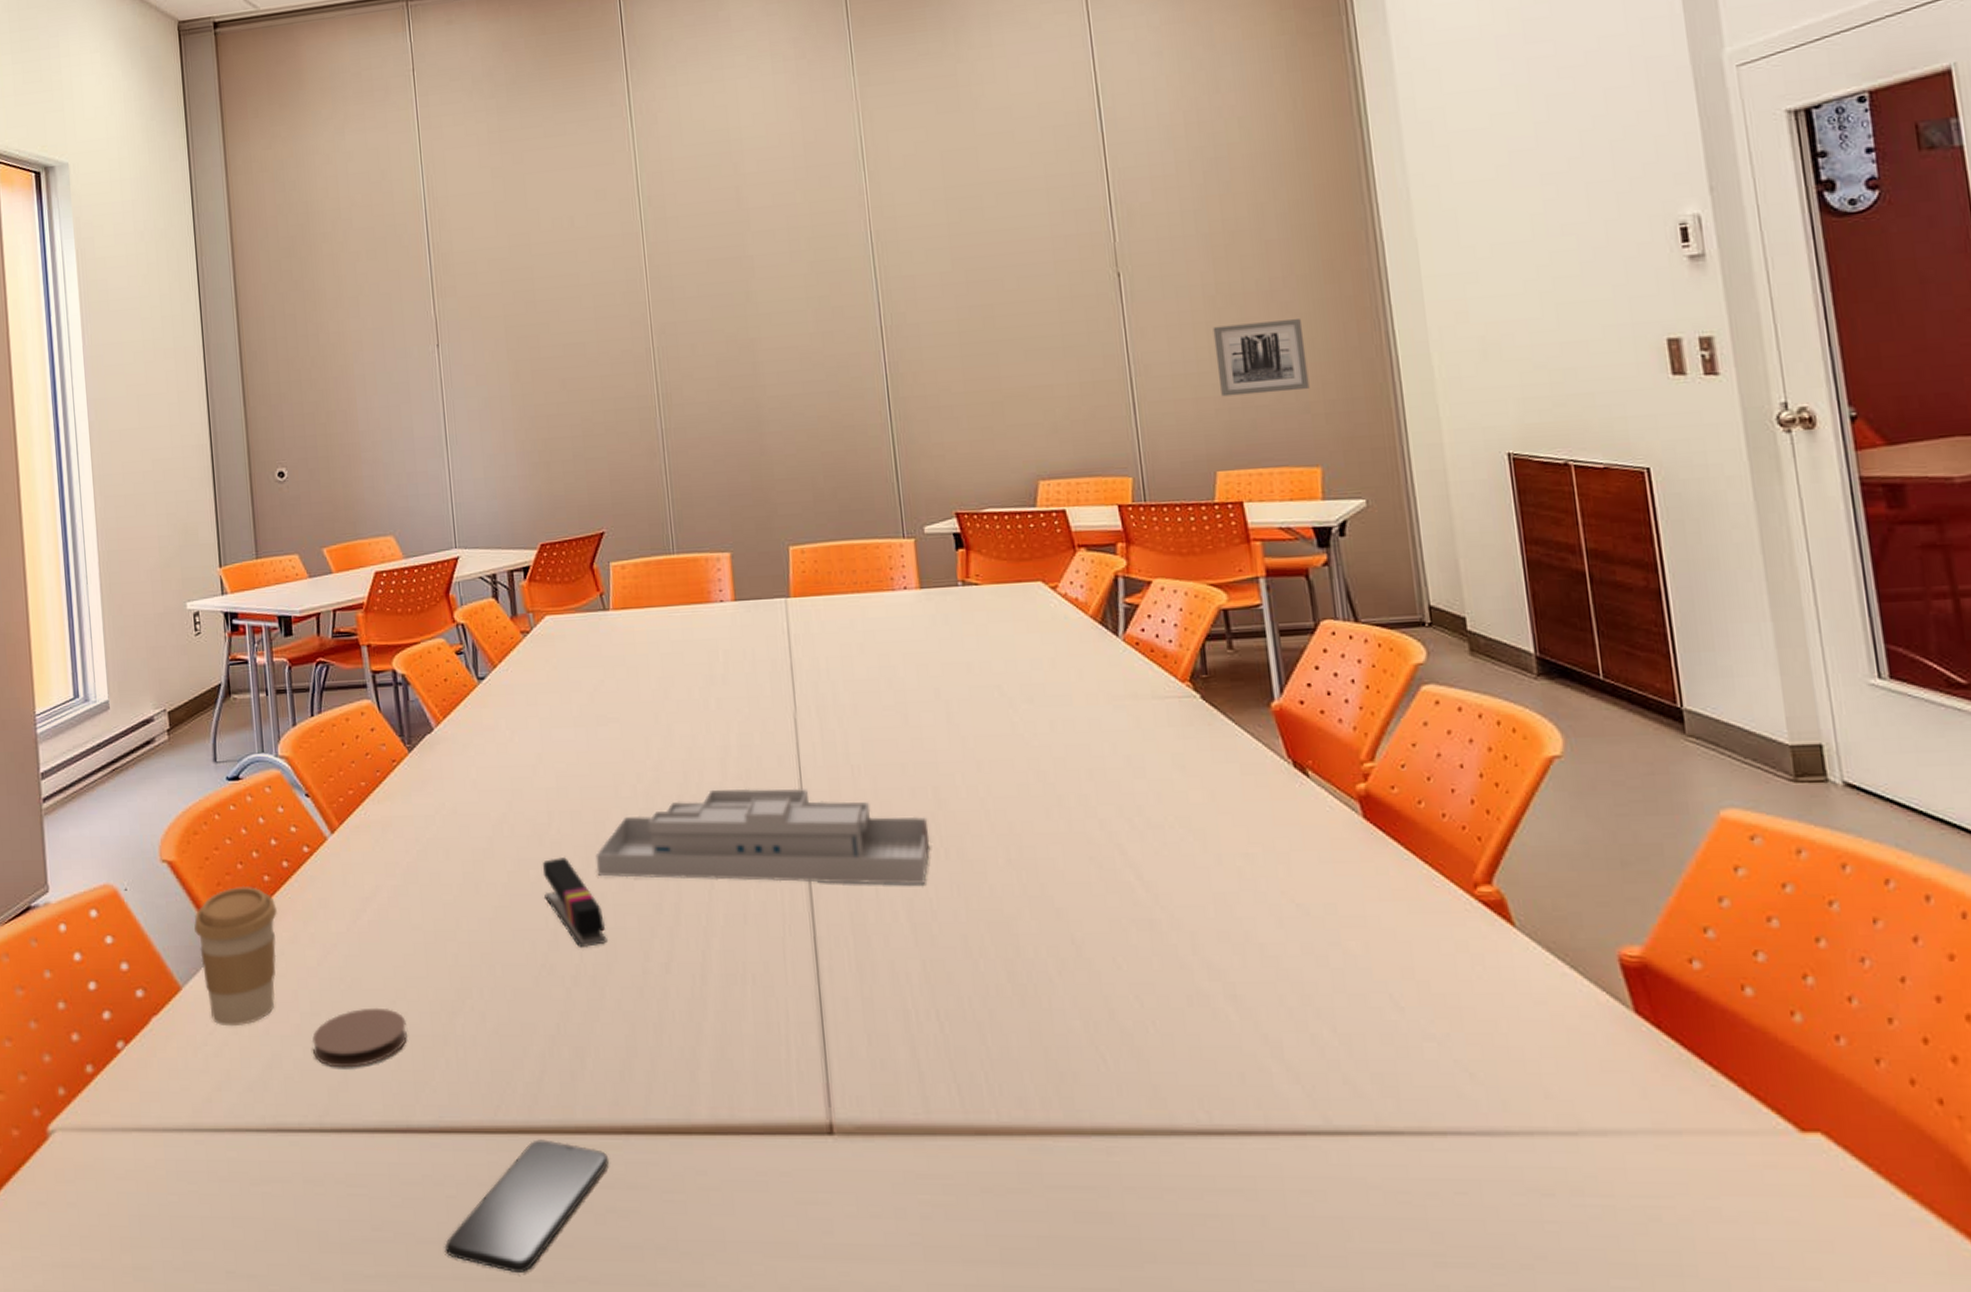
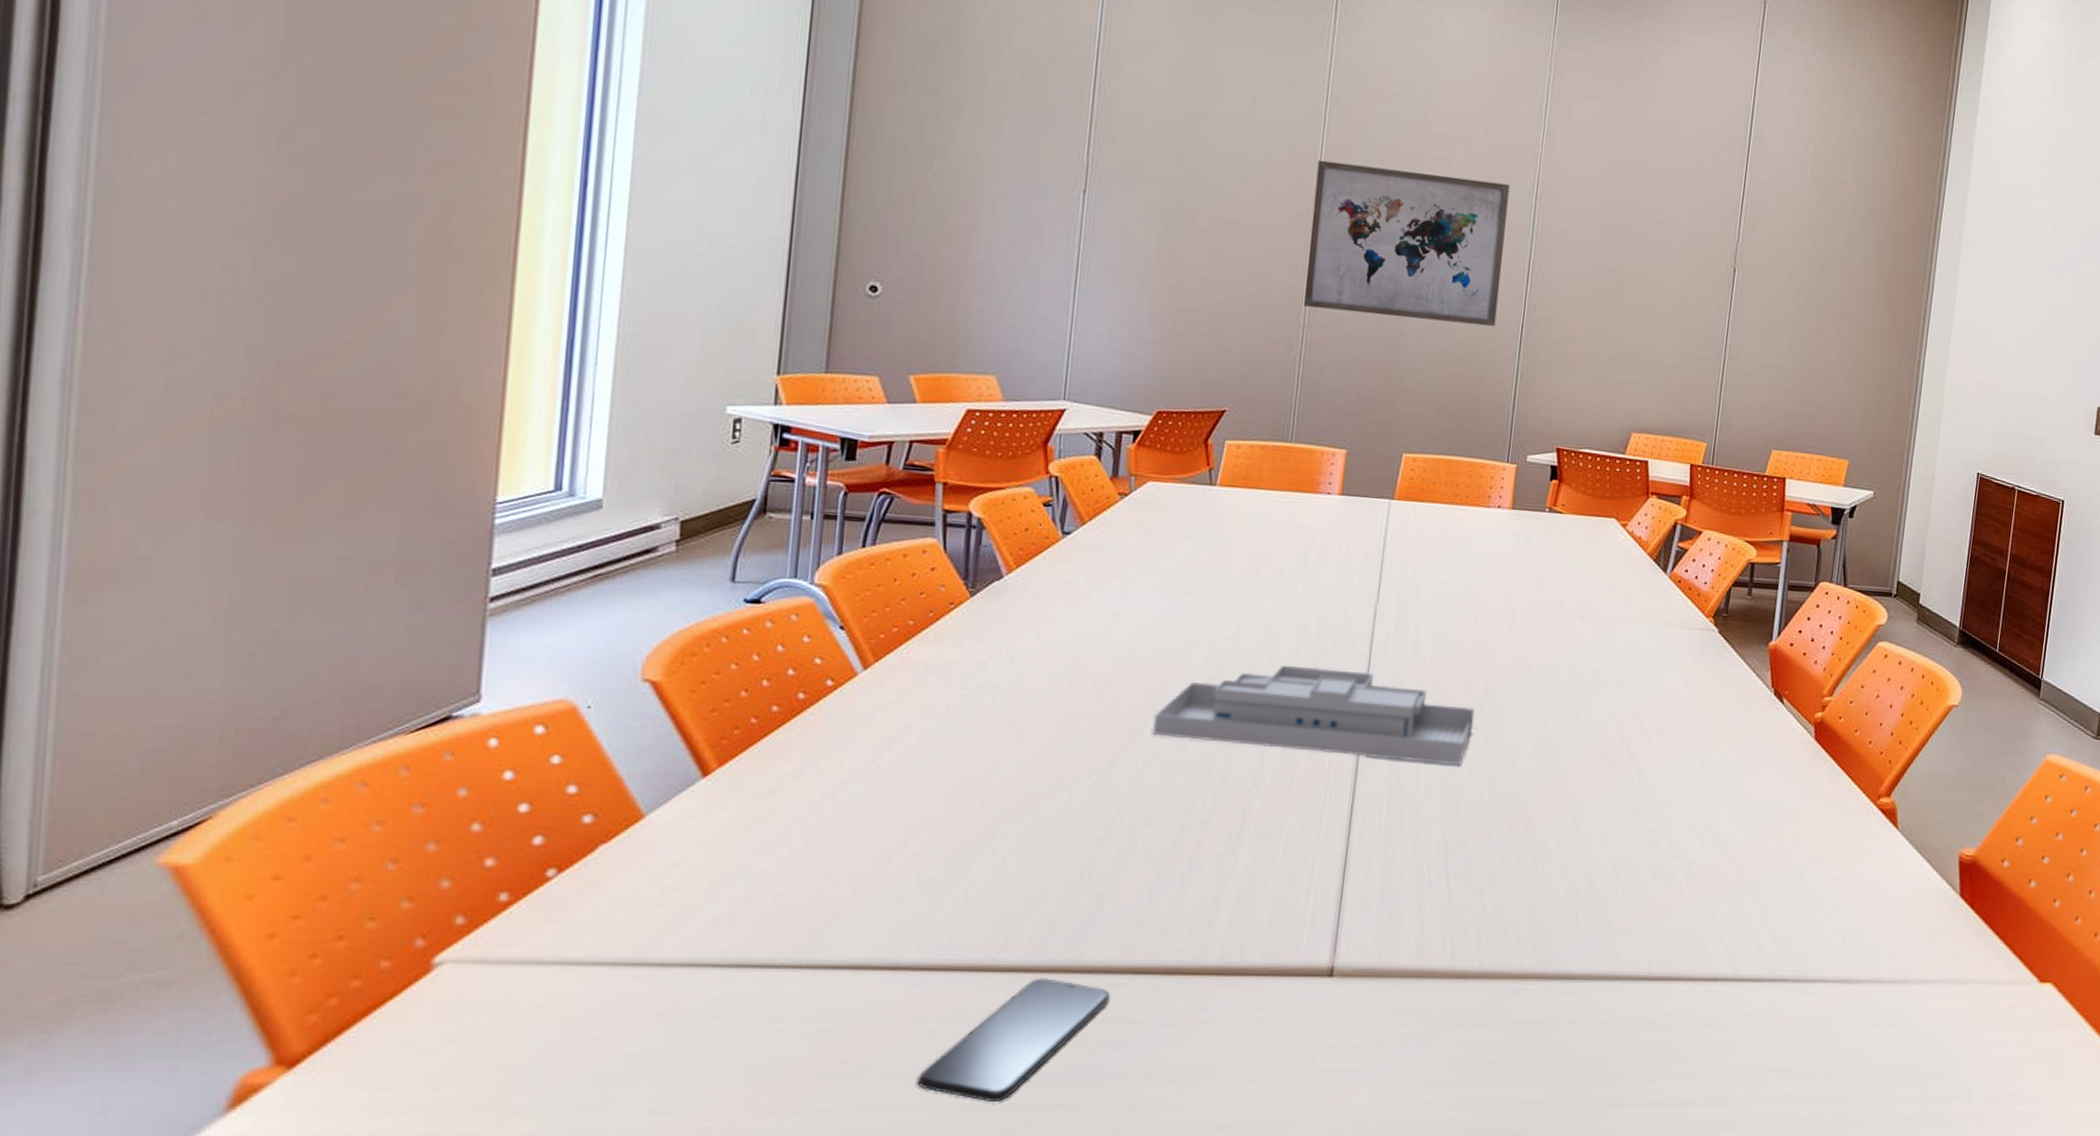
coffee cup: present [194,885,277,1027] -> none [673,714,782,859]
coaster: present [312,1007,407,1068] -> none [800,846,917,905]
stapler: present [542,856,607,949] -> none [1093,713,1152,801]
wall art: none [643,241,858,413] -> present [1304,159,1510,327]
wall art: present [1212,319,1310,397] -> none [1790,330,1861,396]

